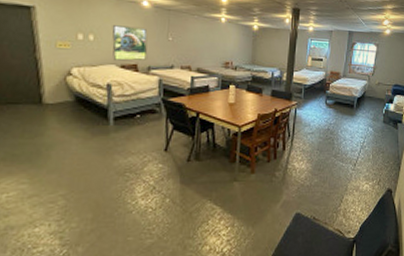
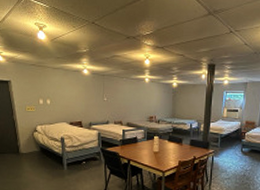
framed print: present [112,25,148,61] -> none [62,91,89,119]

